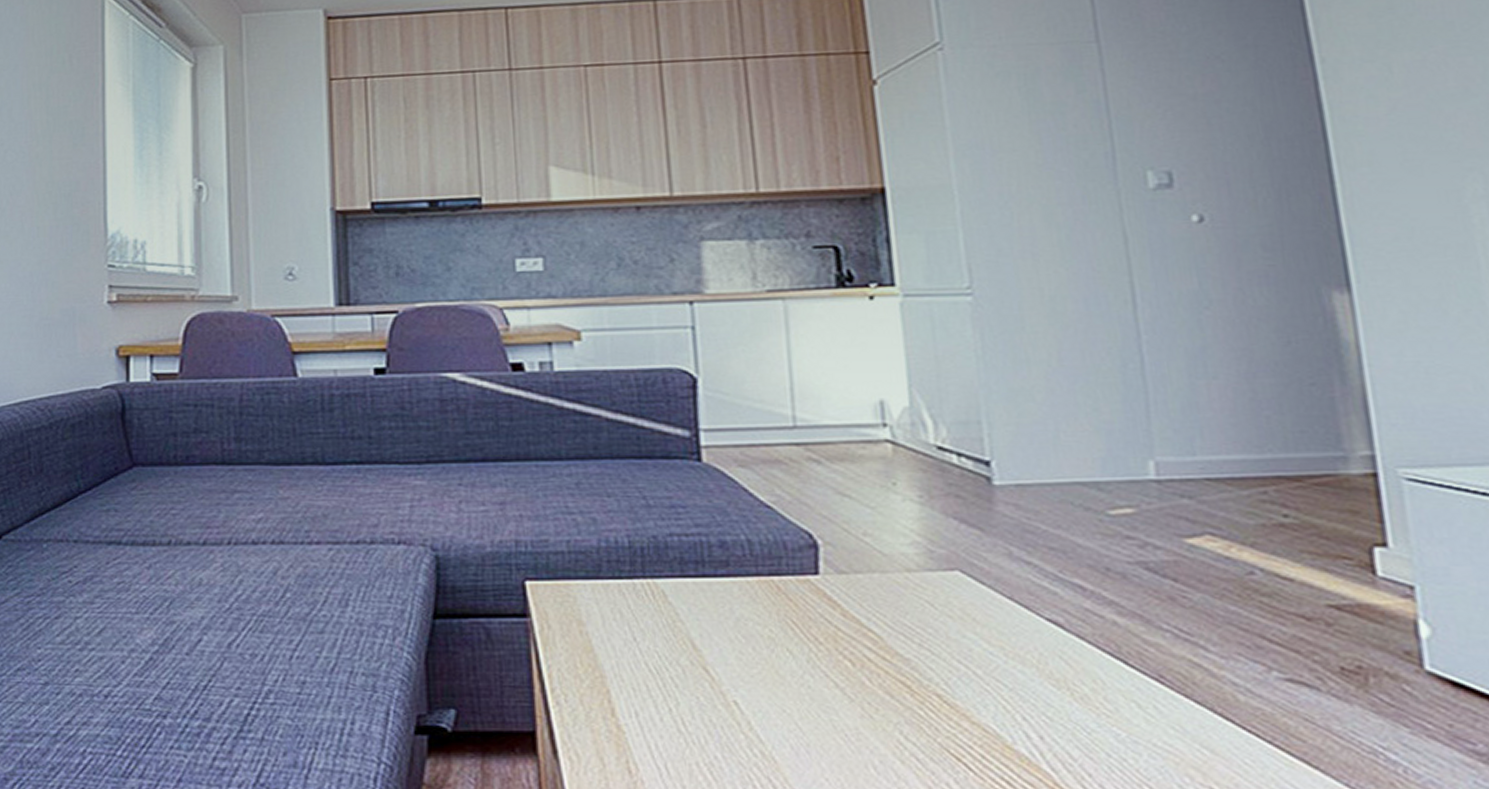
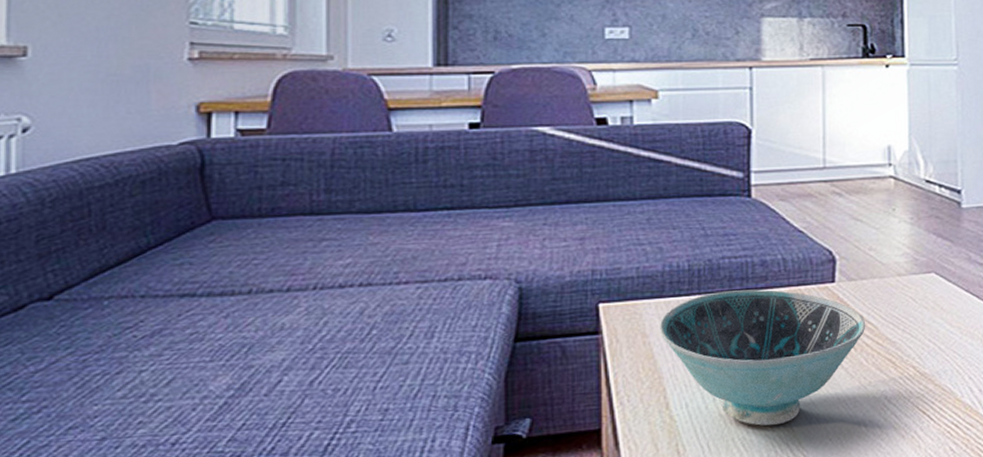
bowl: none [597,576,866,753] -> present [659,289,866,426]

